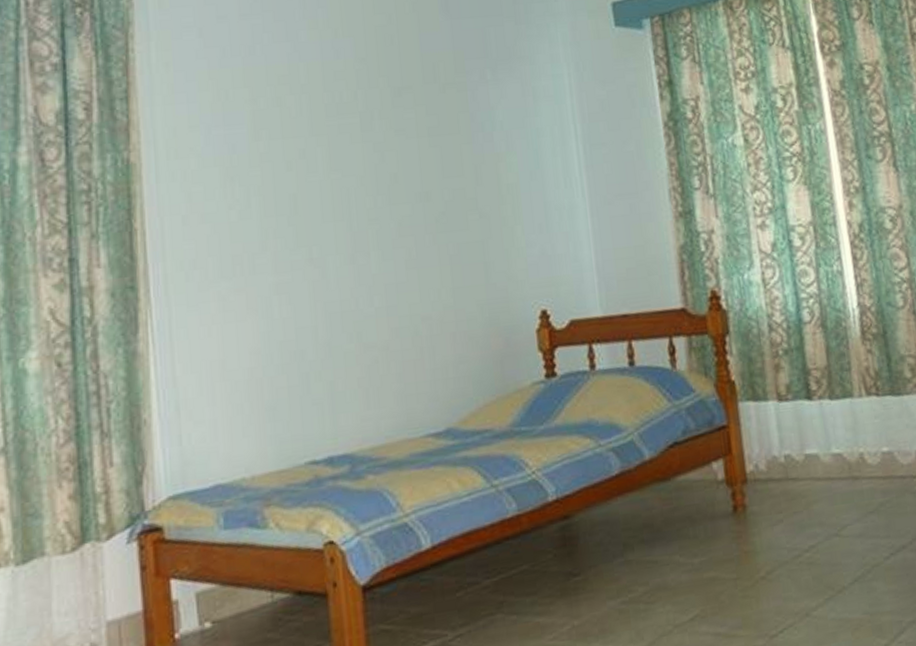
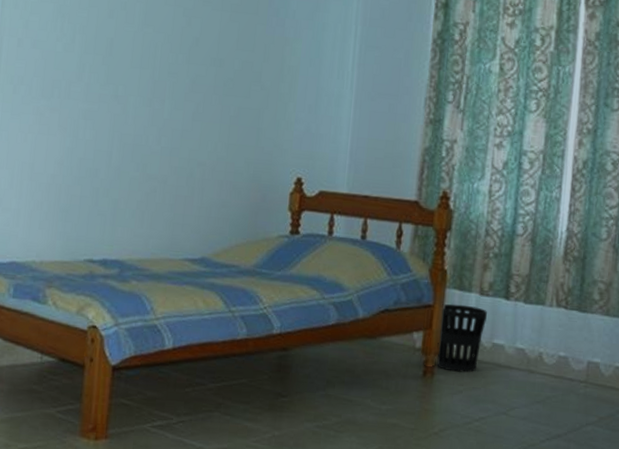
wastebasket: none [738,416,793,499] -> present [437,303,487,373]

